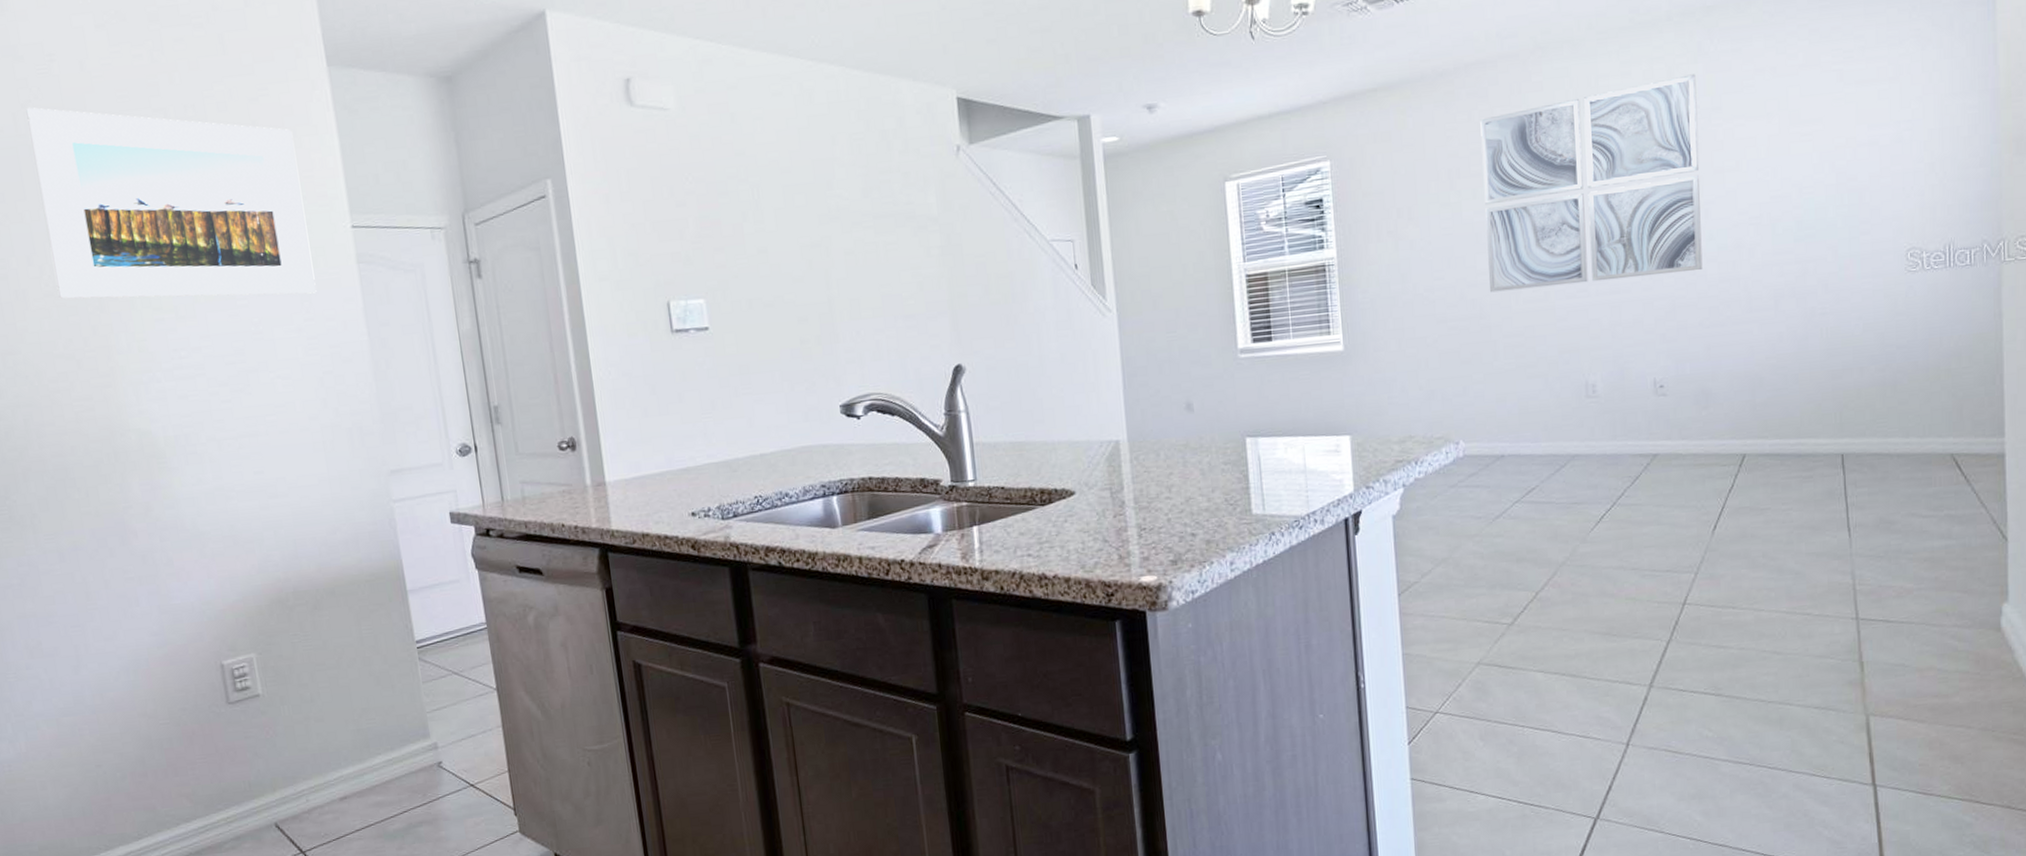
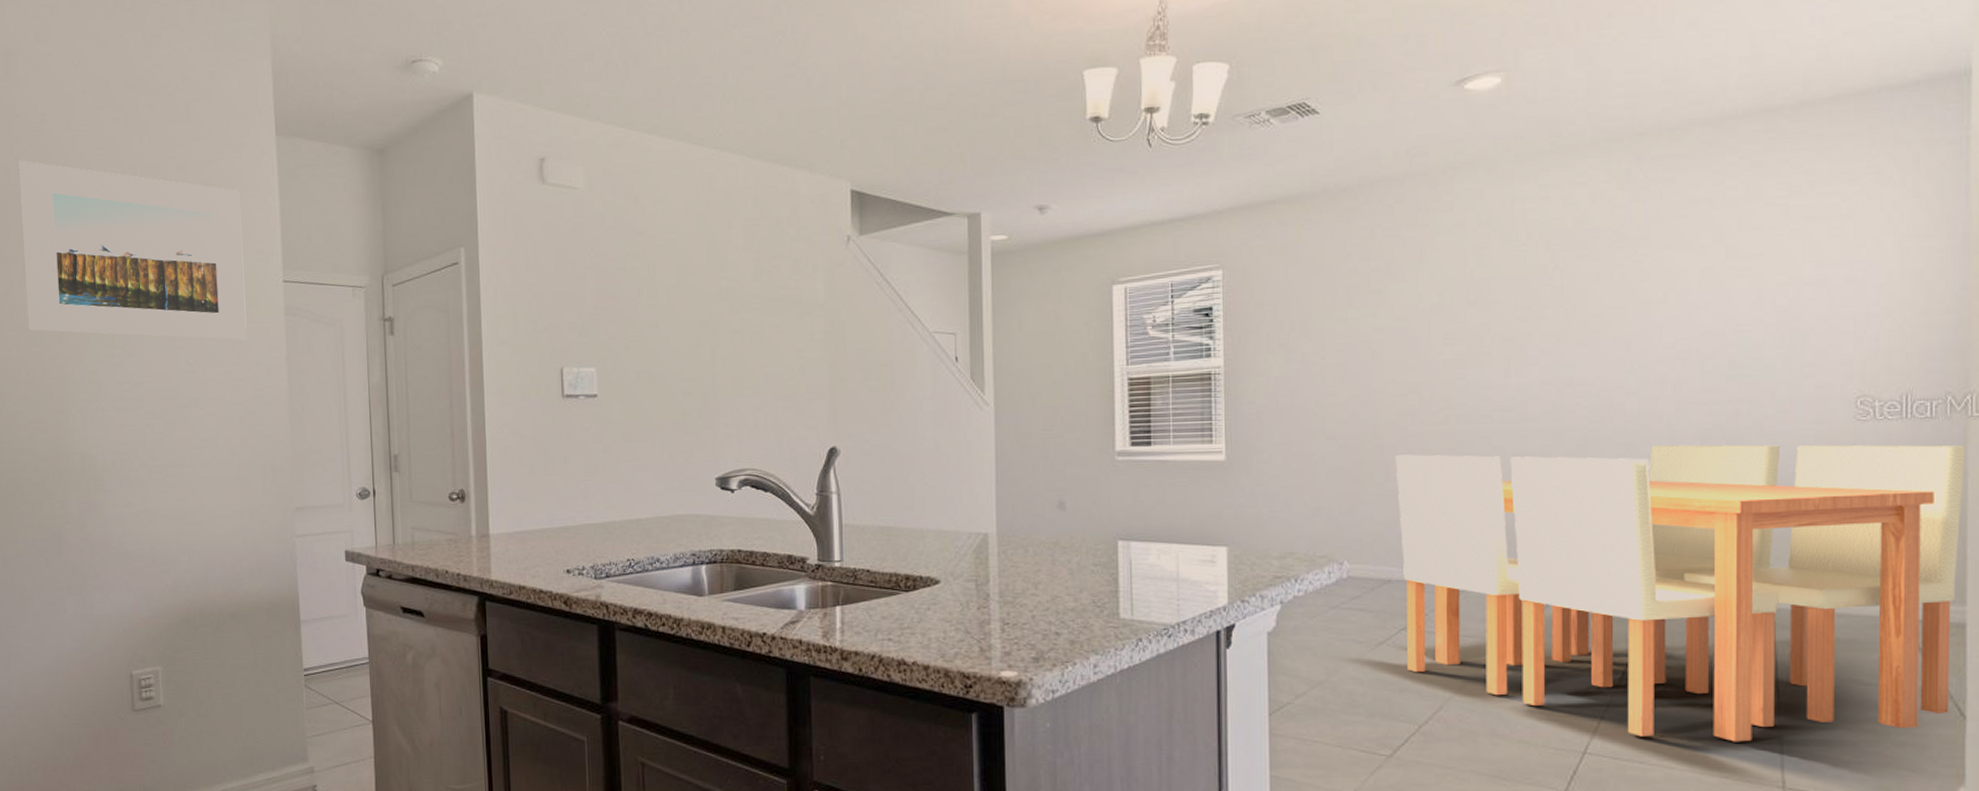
wall art: present [1480,74,1703,293] -> none [1383,201,1622,412]
dining set: none [1501,289,2000,584] -> present [1395,444,1966,742]

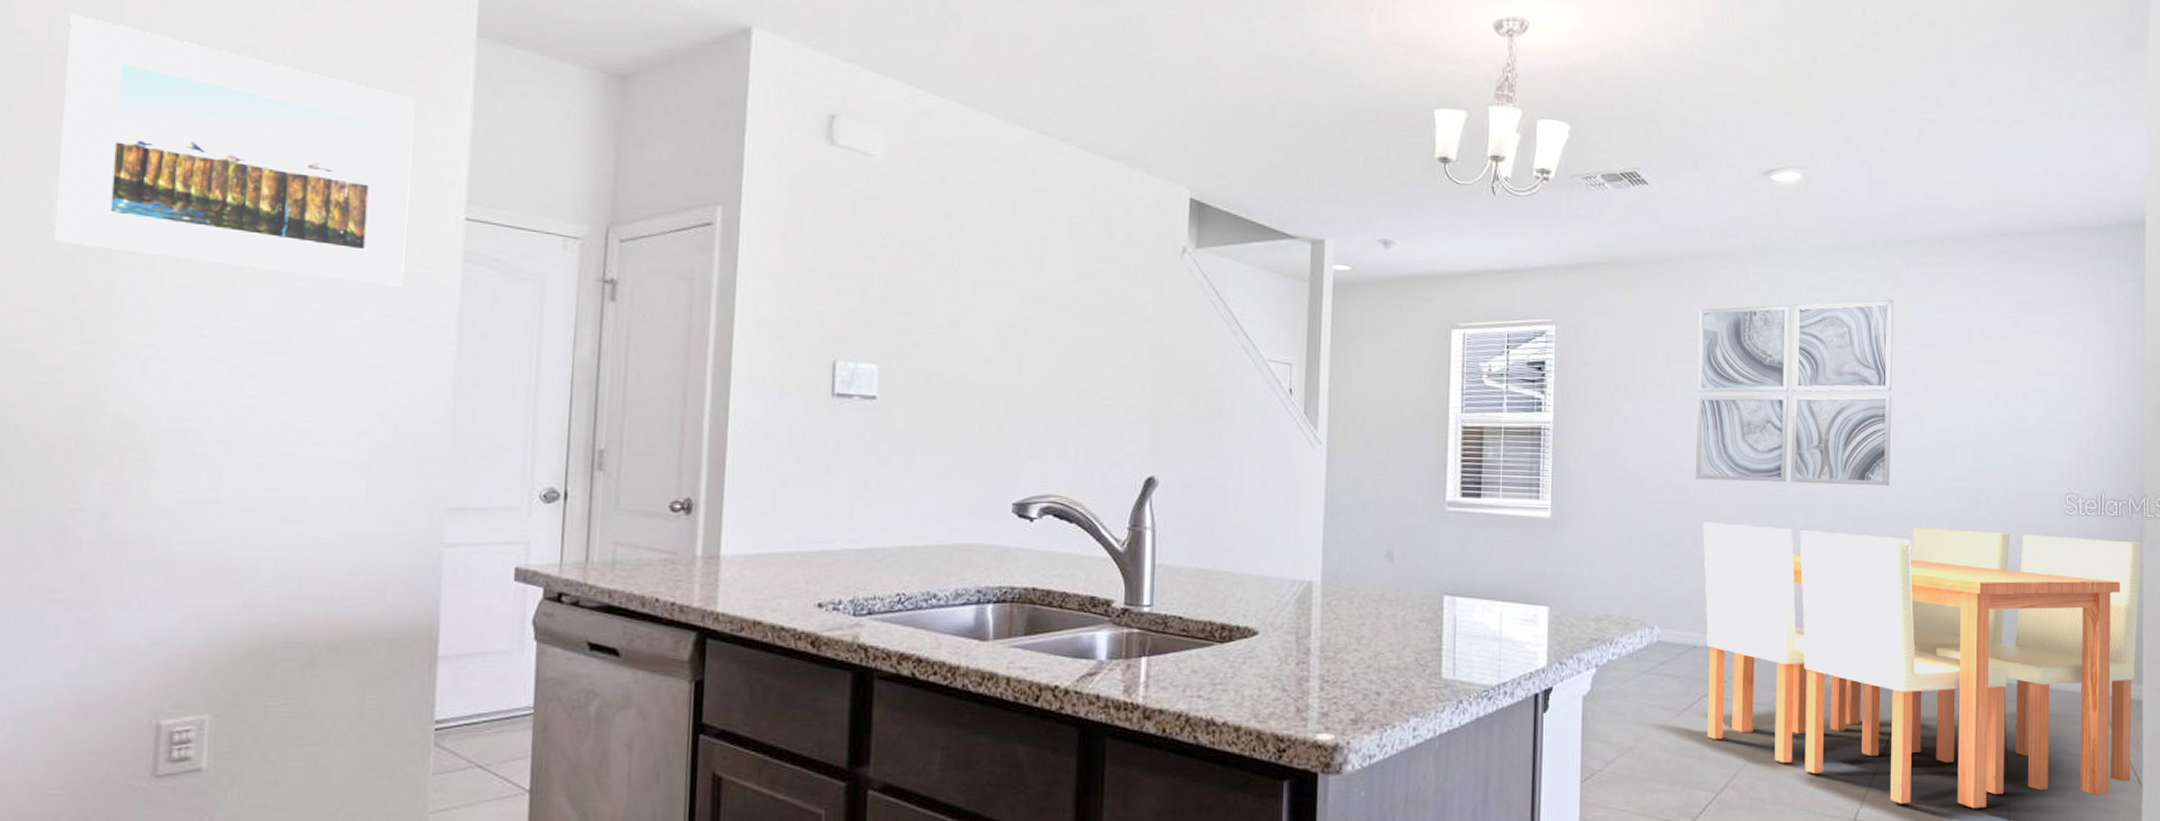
wall art: none [1383,201,1622,412] -> present [1695,300,1894,487]

